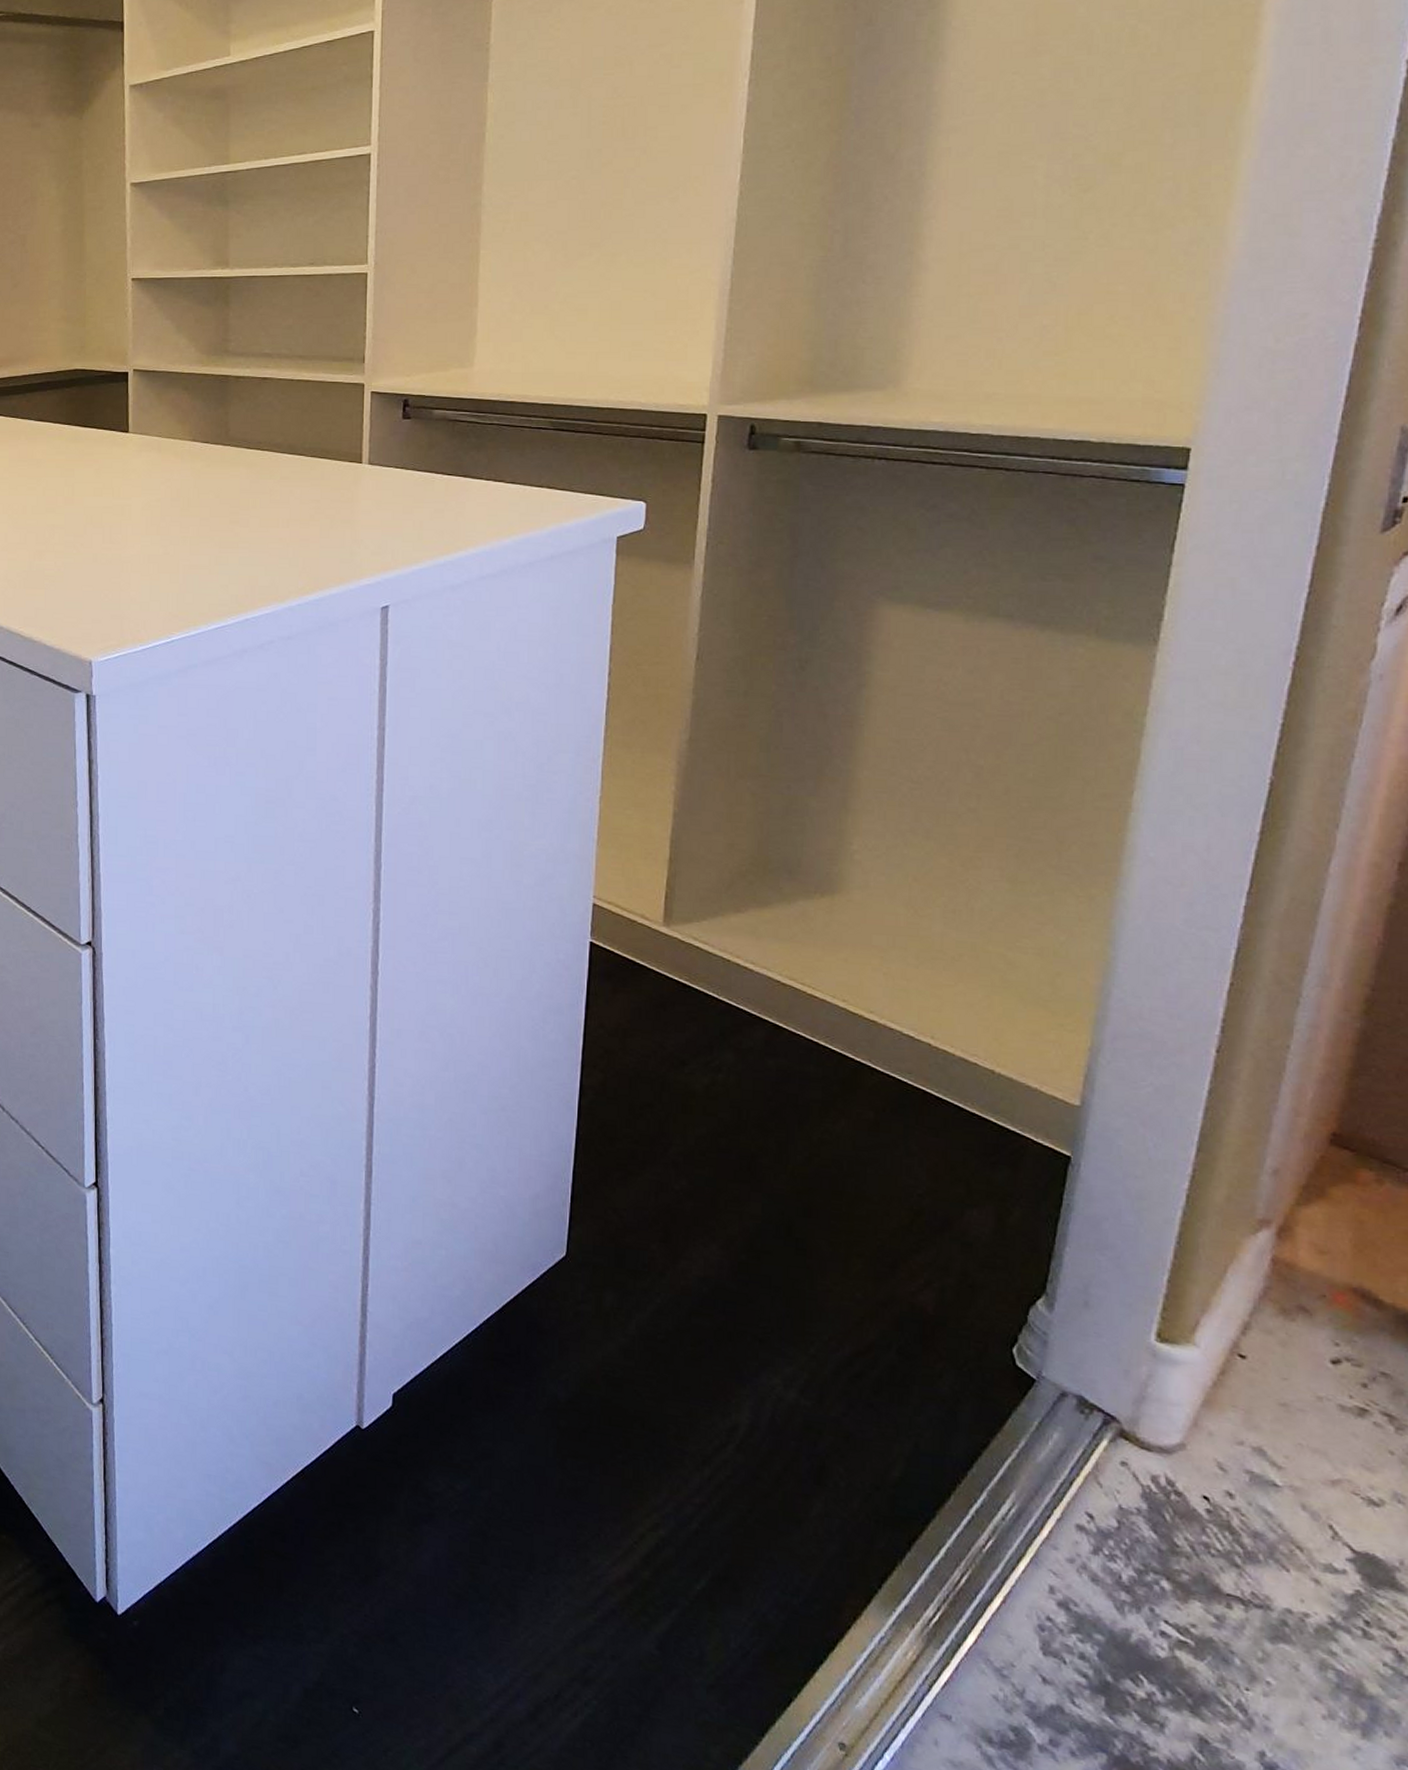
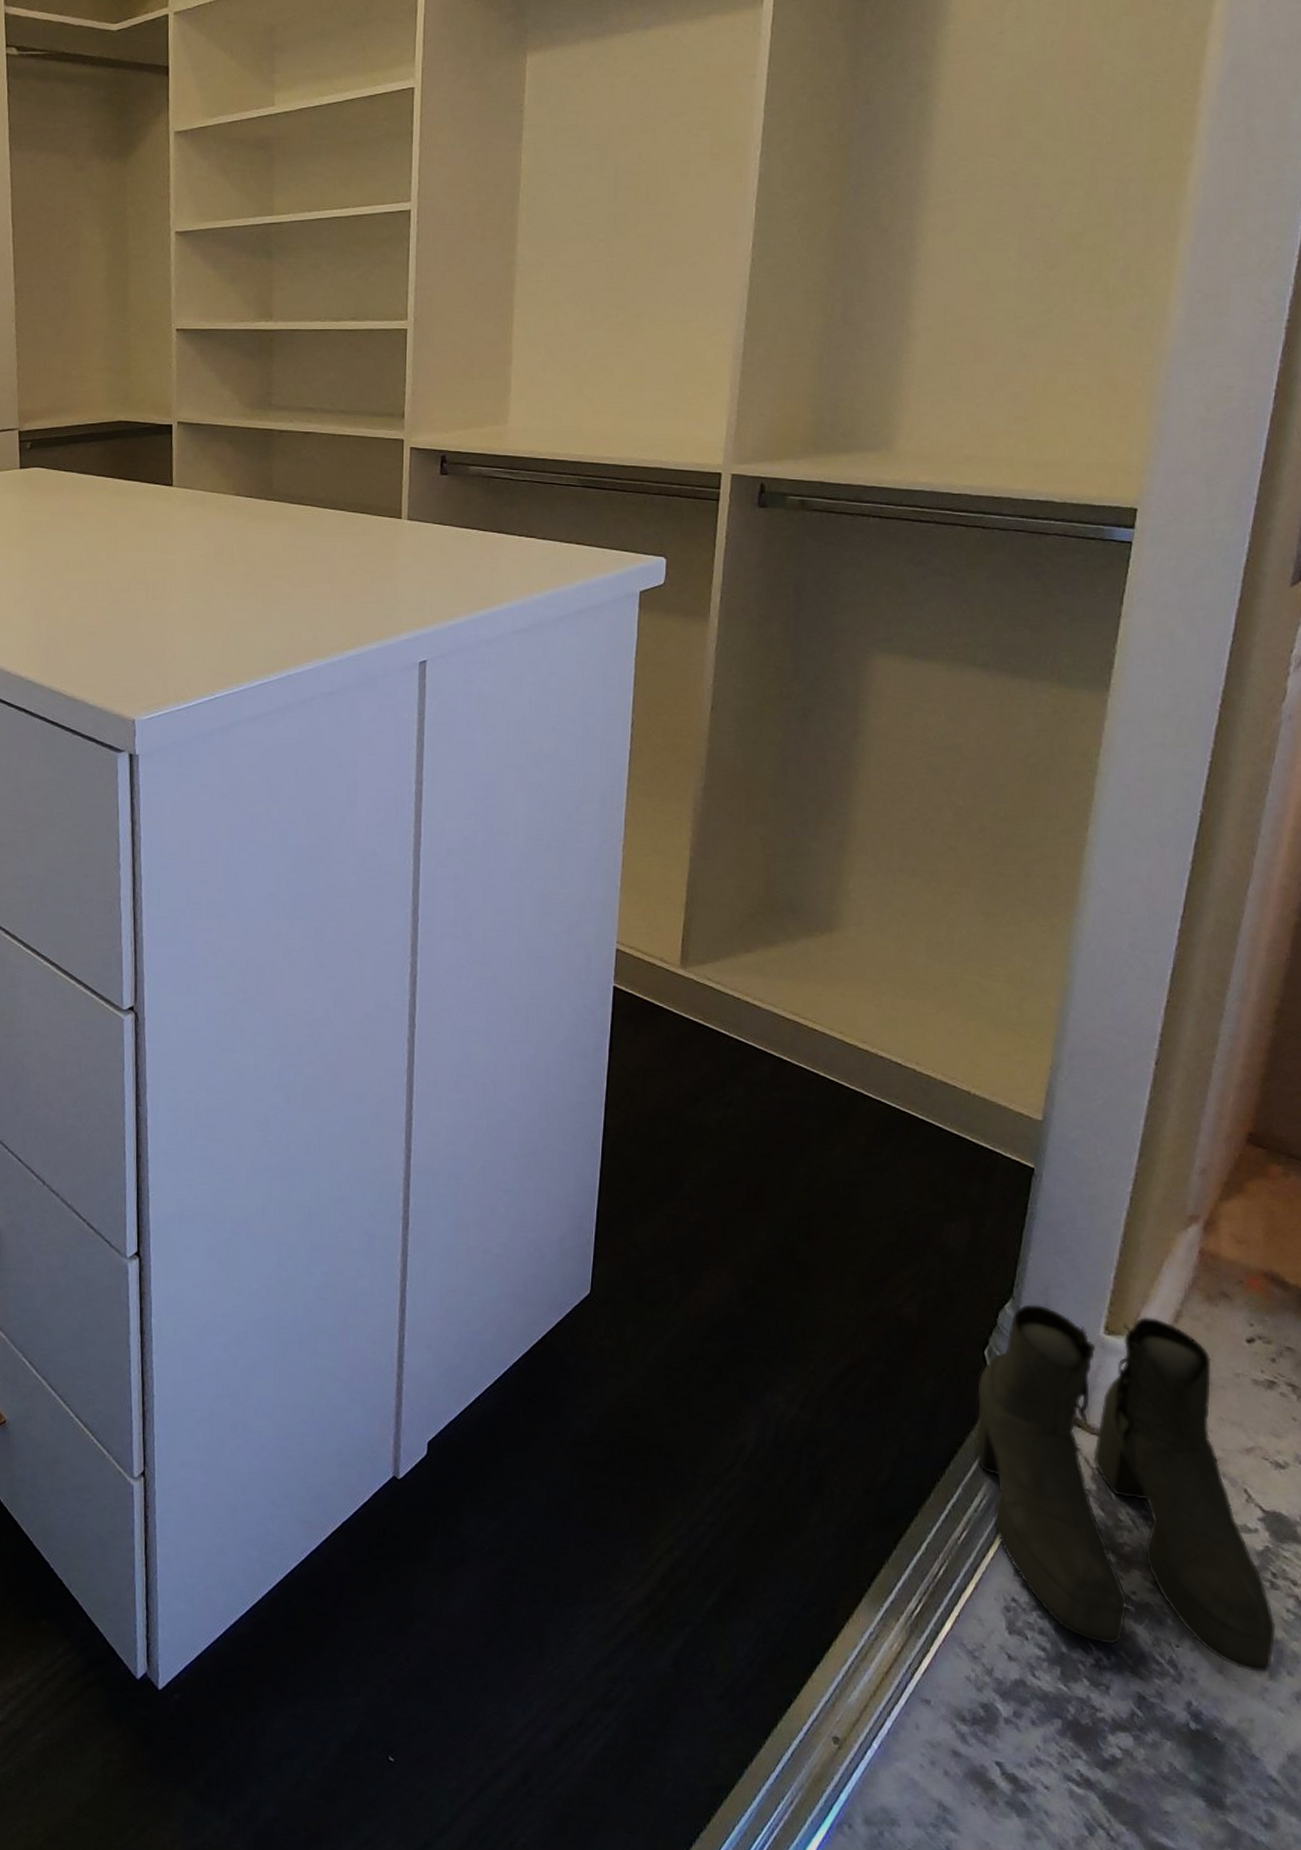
boots: none [1001,1302,1370,1730] -> present [974,1304,1276,1673]

